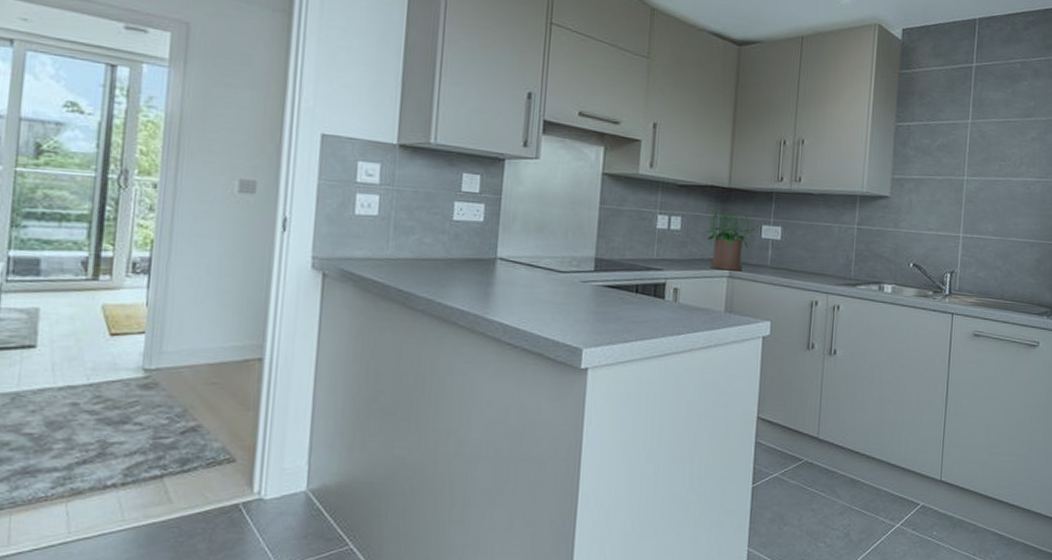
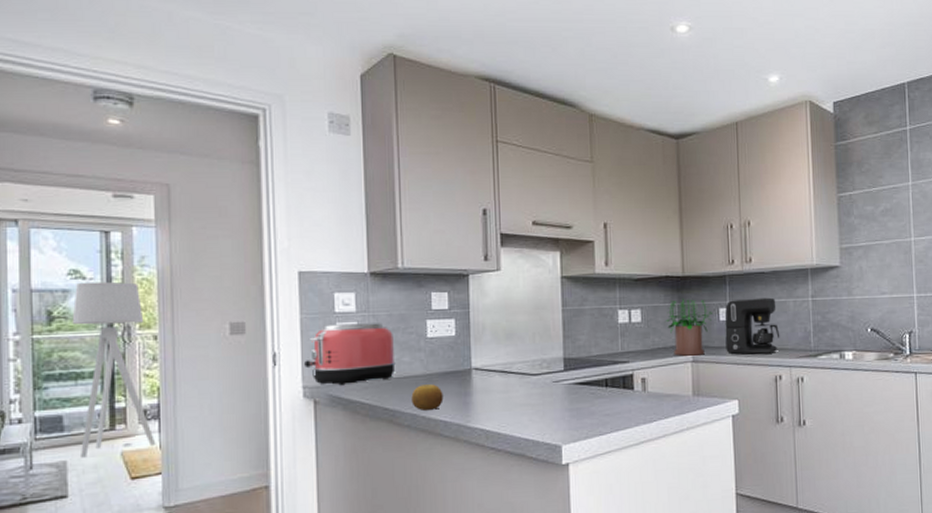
floor lamp: none [56,116,145,307] -> present [72,281,156,458]
toaster: none [317,194,417,261] -> present [305,323,396,386]
fruit: none [428,269,464,298] -> present [411,384,444,412]
coffee maker: none [764,218,821,278] -> present [724,297,780,355]

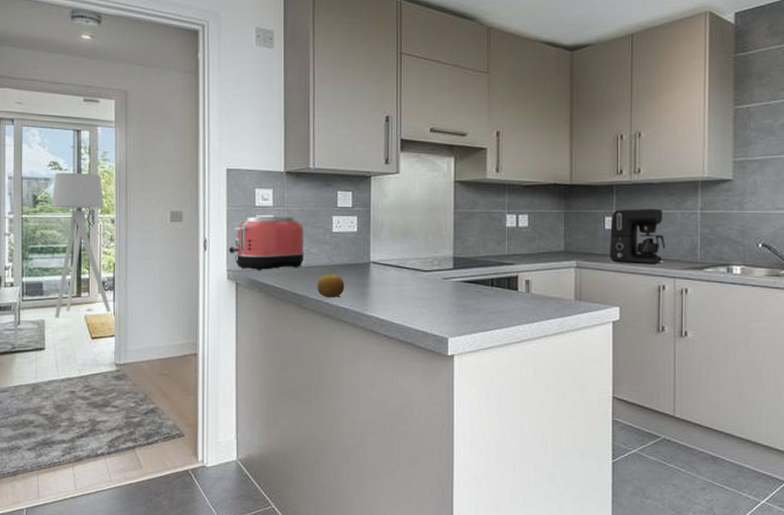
potted plant: present [666,298,712,356] -> none [552,205,598,261]

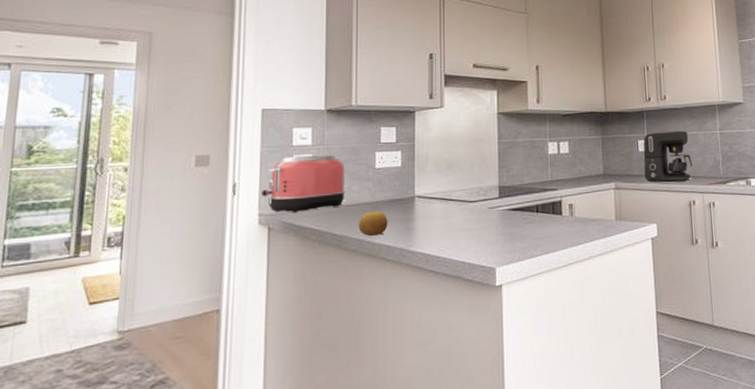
floor lamp: present [51,172,111,318] -> none [43,118,117,284]

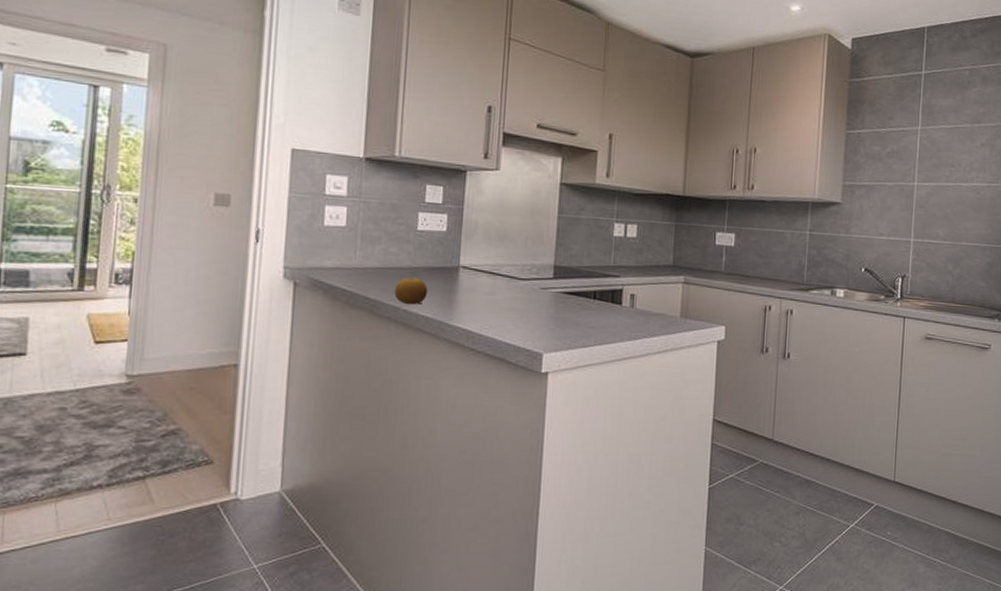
toaster: present [262,155,346,213] -> none [288,206,383,270]
coffee maker: present [643,130,693,182] -> none [718,225,774,283]

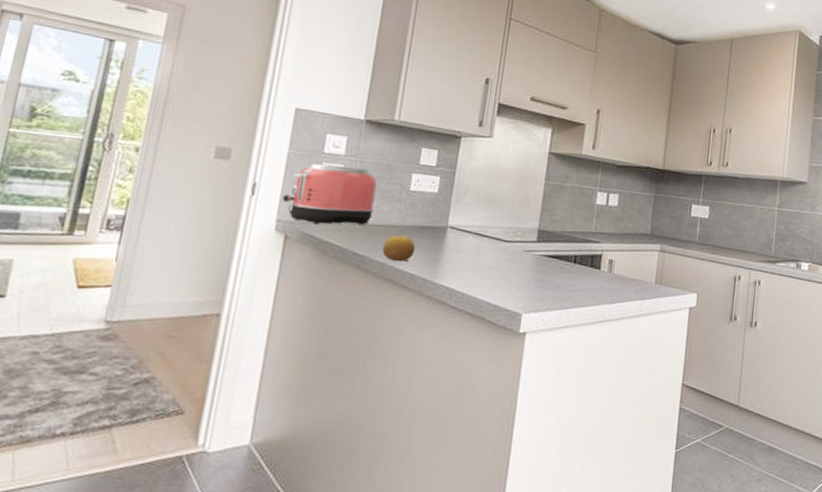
toaster: none [288,206,383,270] -> present [283,163,377,225]

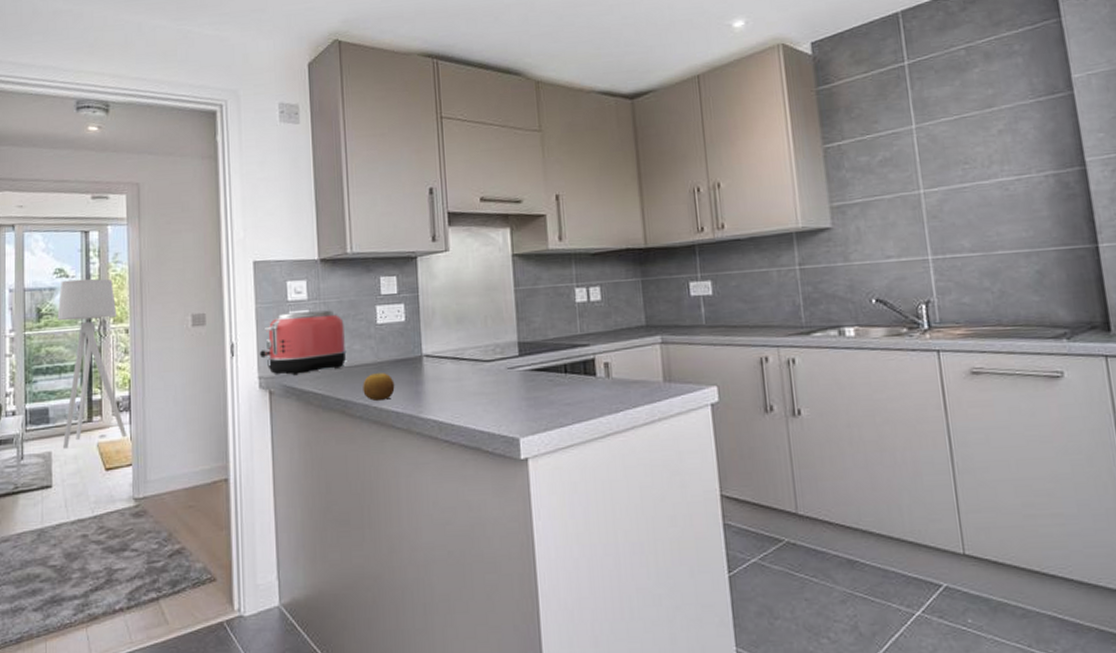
floor lamp: none [30,84,132,259] -> present [57,278,127,449]

